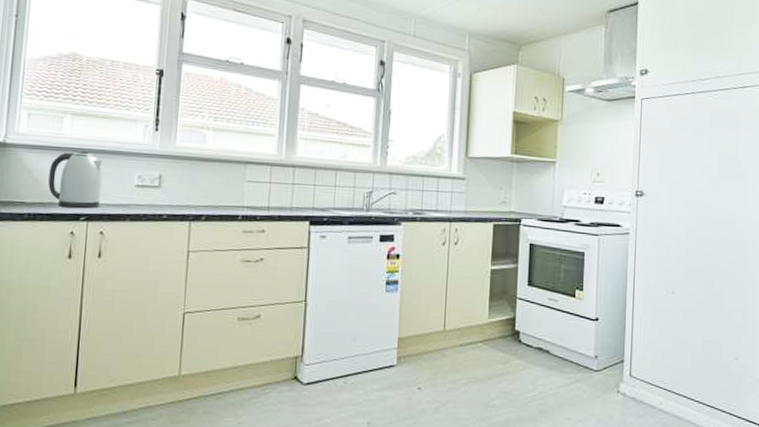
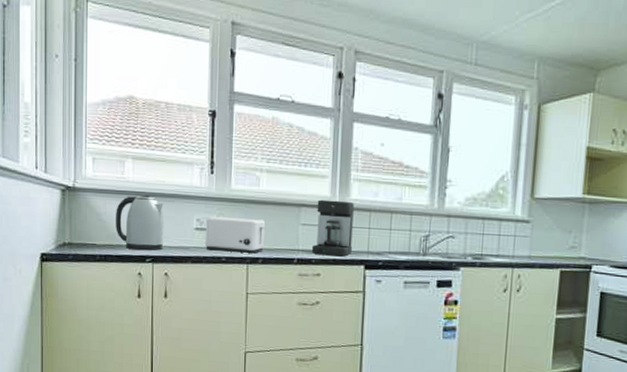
toaster: none [145,173,211,210] -> present [205,216,266,253]
coffee maker: none [257,157,300,213] -> present [312,199,354,257]

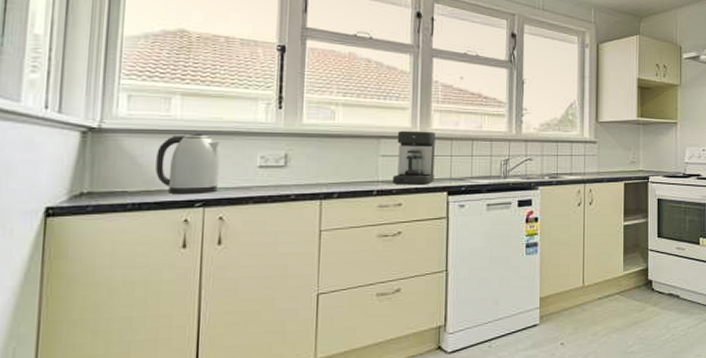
toaster: present [205,216,266,253] -> none [270,153,342,188]

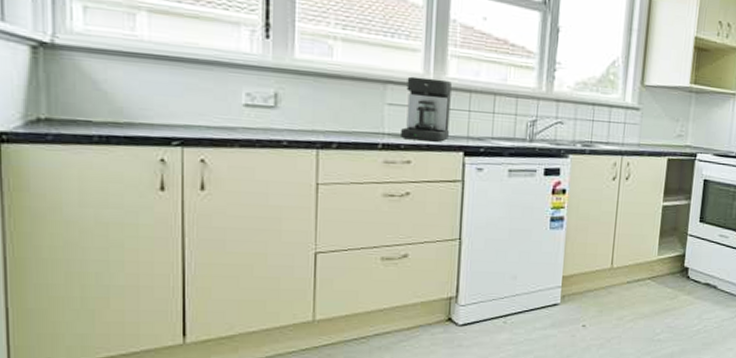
kettle: present [155,133,220,193] -> none [123,59,199,131]

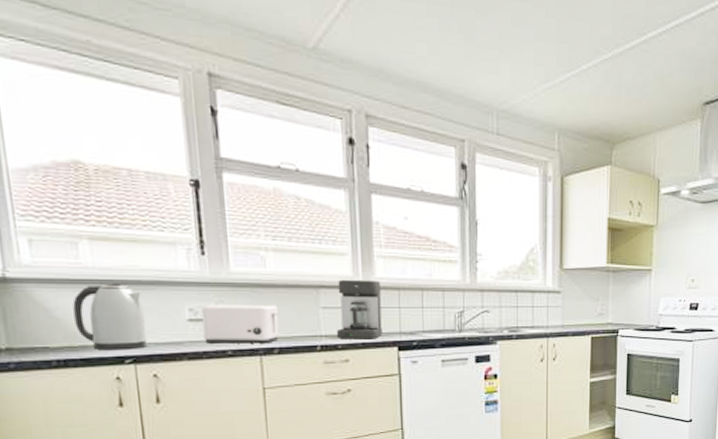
kettle: none [123,59,199,131] -> present [73,283,148,349]
toaster: none [258,90,341,137] -> present [201,305,280,344]

